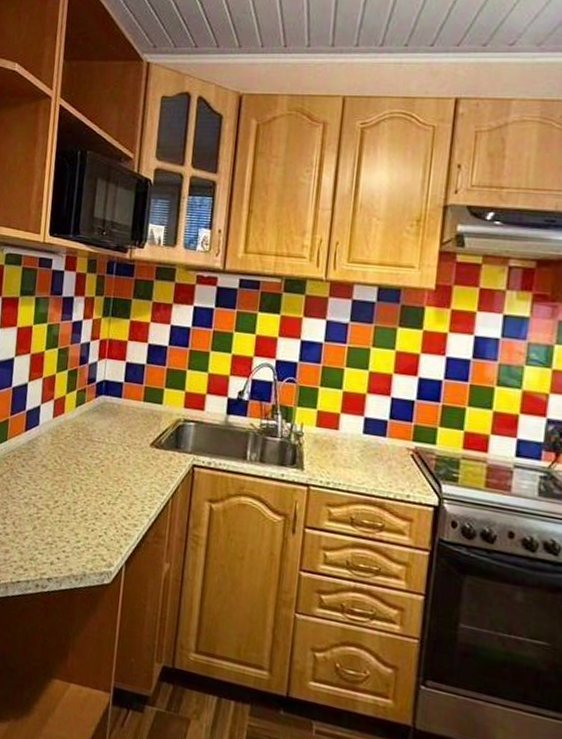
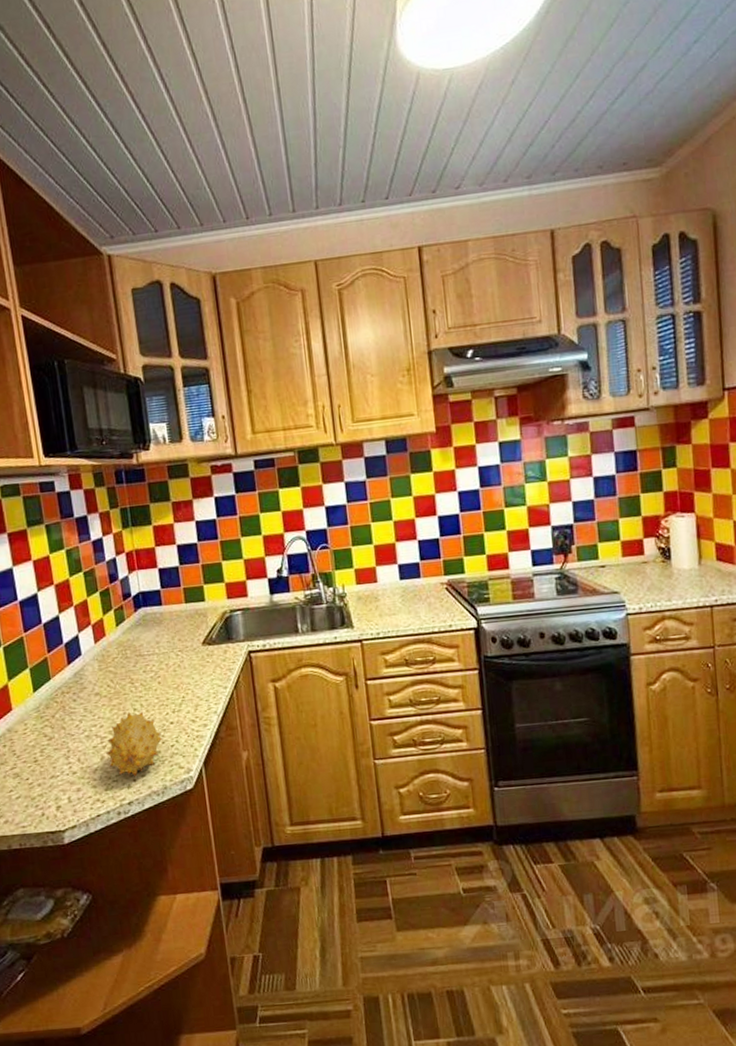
fruit: none [39,491,93,557] -> present [106,712,163,778]

